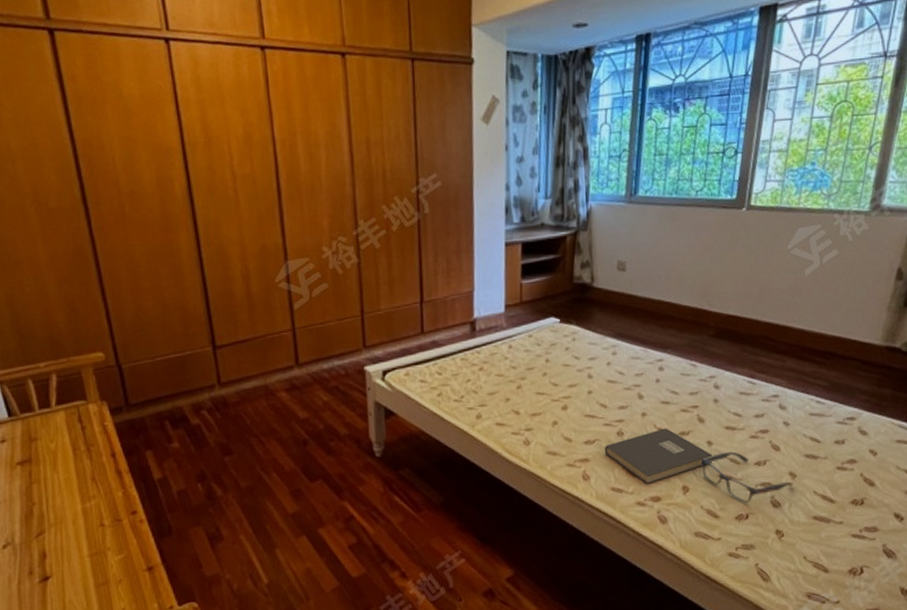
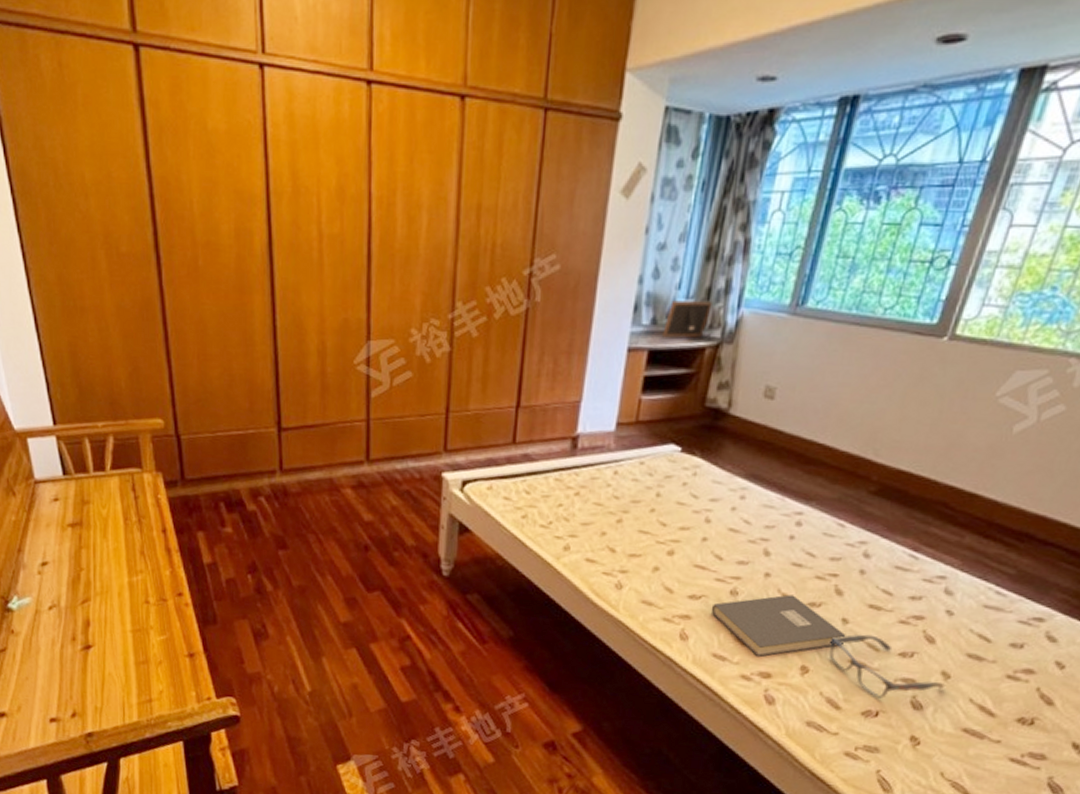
picture frame: none [531,198,567,232] -> present [662,300,712,339]

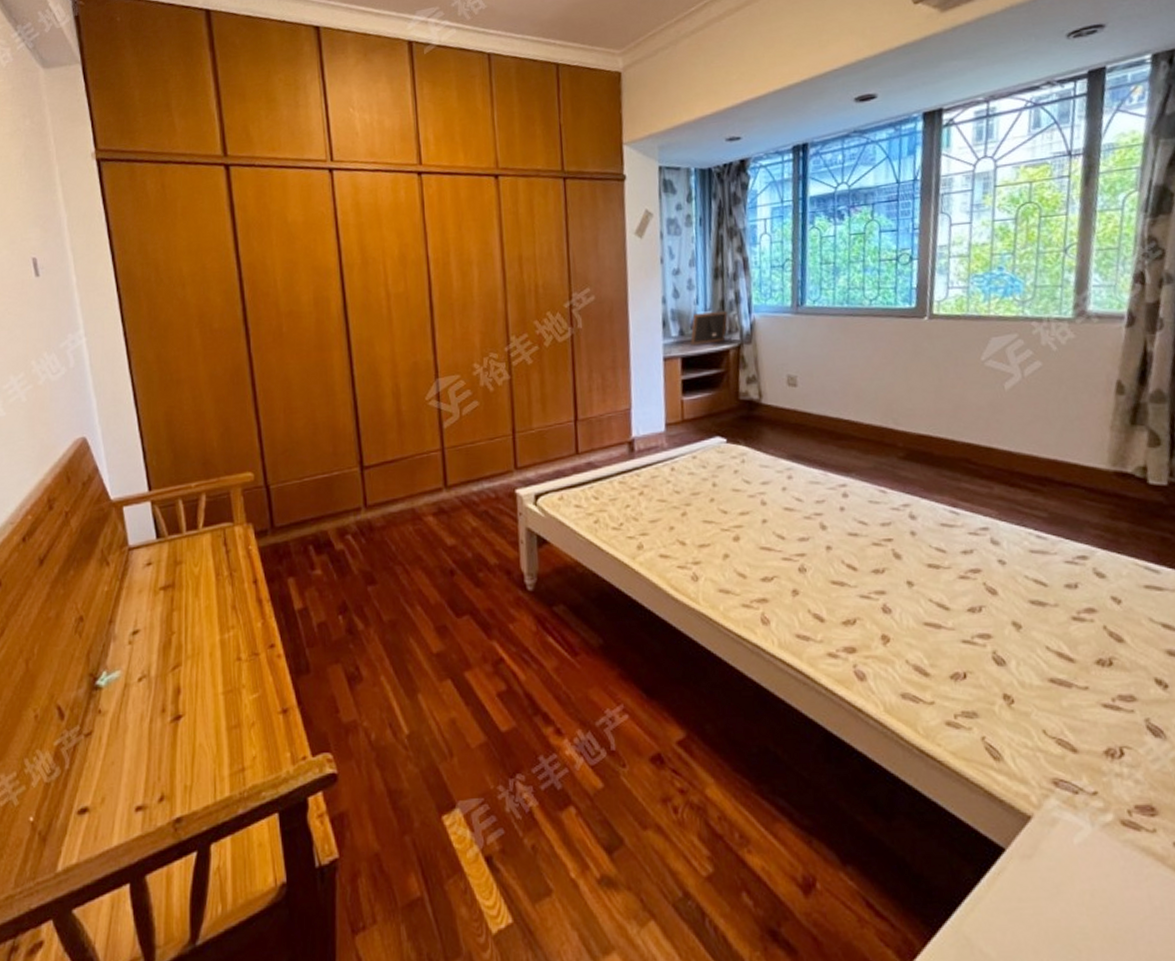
book: present [711,594,846,657] -> none [784,564,915,631]
eyeglasses: present [828,634,946,699] -> none [902,594,1020,659]

